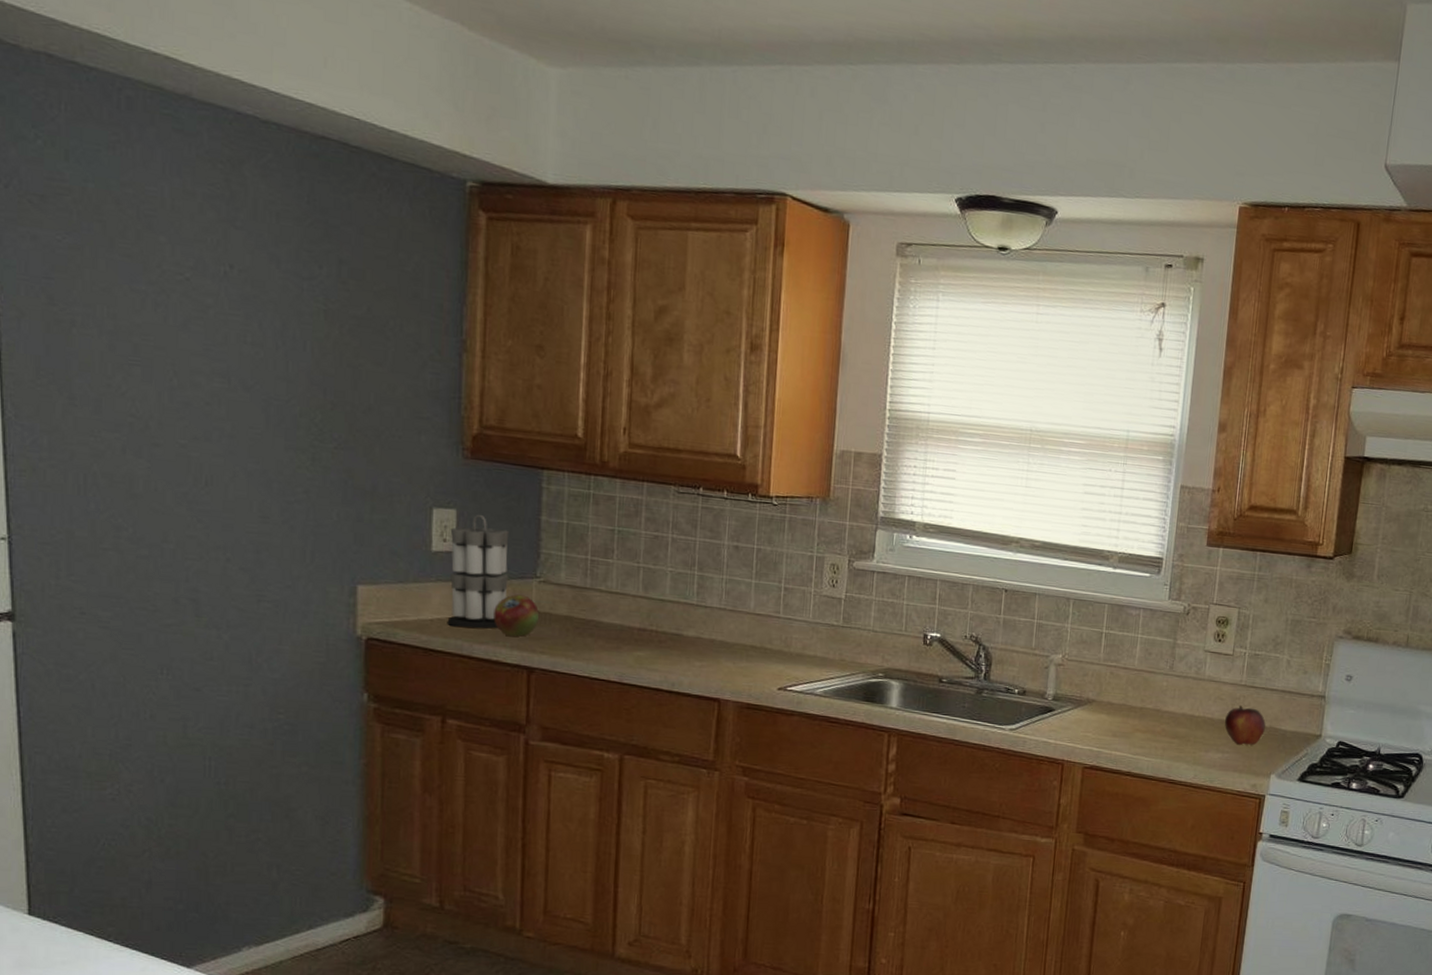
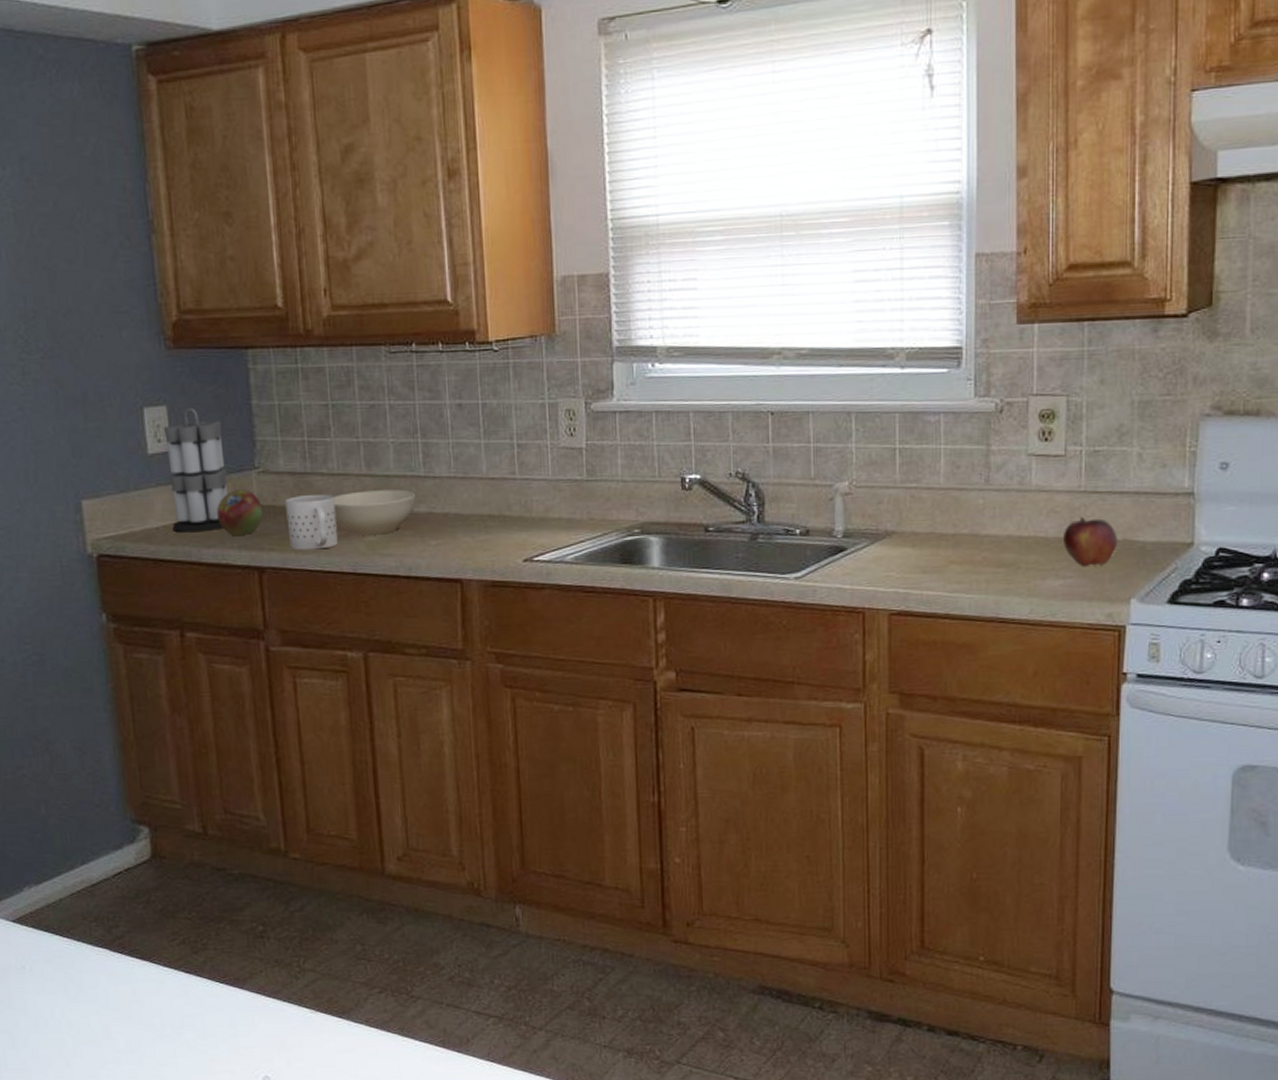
mug: none [560,607,610,658] -> present [284,494,339,551]
bowl: none [607,610,687,651] -> present [333,489,416,536]

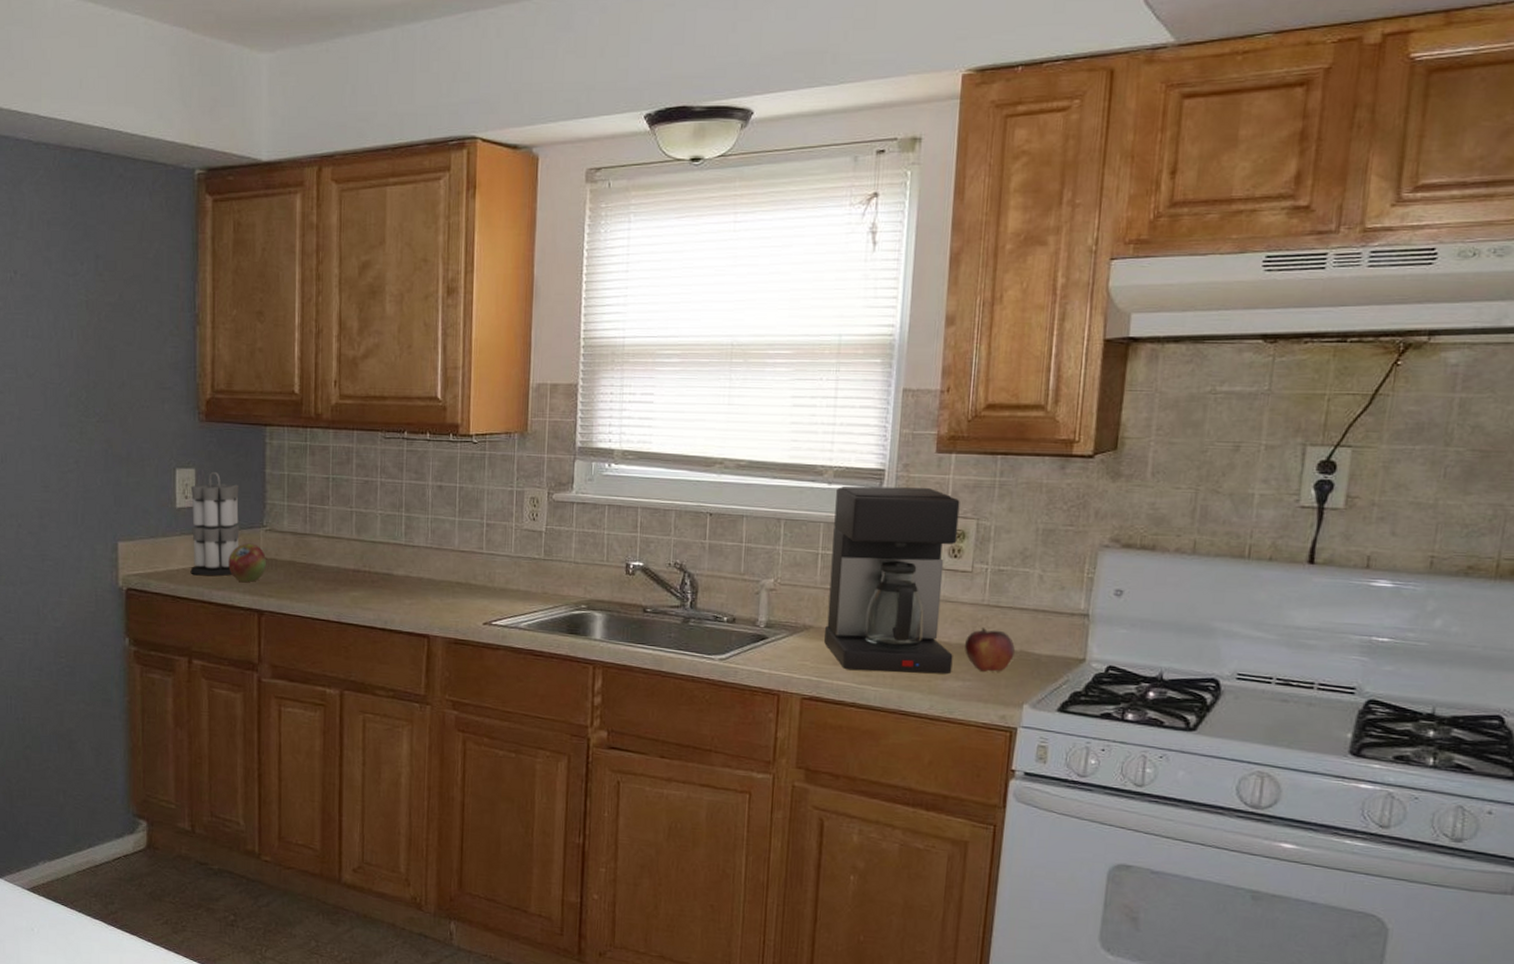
mug: present [284,494,339,551] -> none [285,552,328,600]
bowl: present [333,489,416,536] -> none [326,553,396,591]
coffee maker: none [910,365,1051,578] -> present [824,485,960,675]

